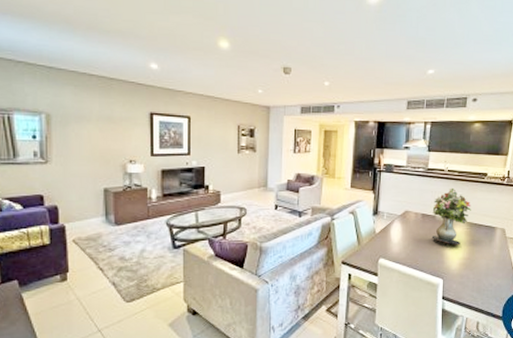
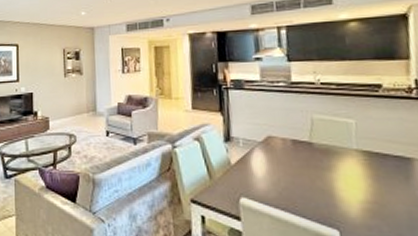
bouquet: present [431,187,471,245] -> none [306,105,366,183]

